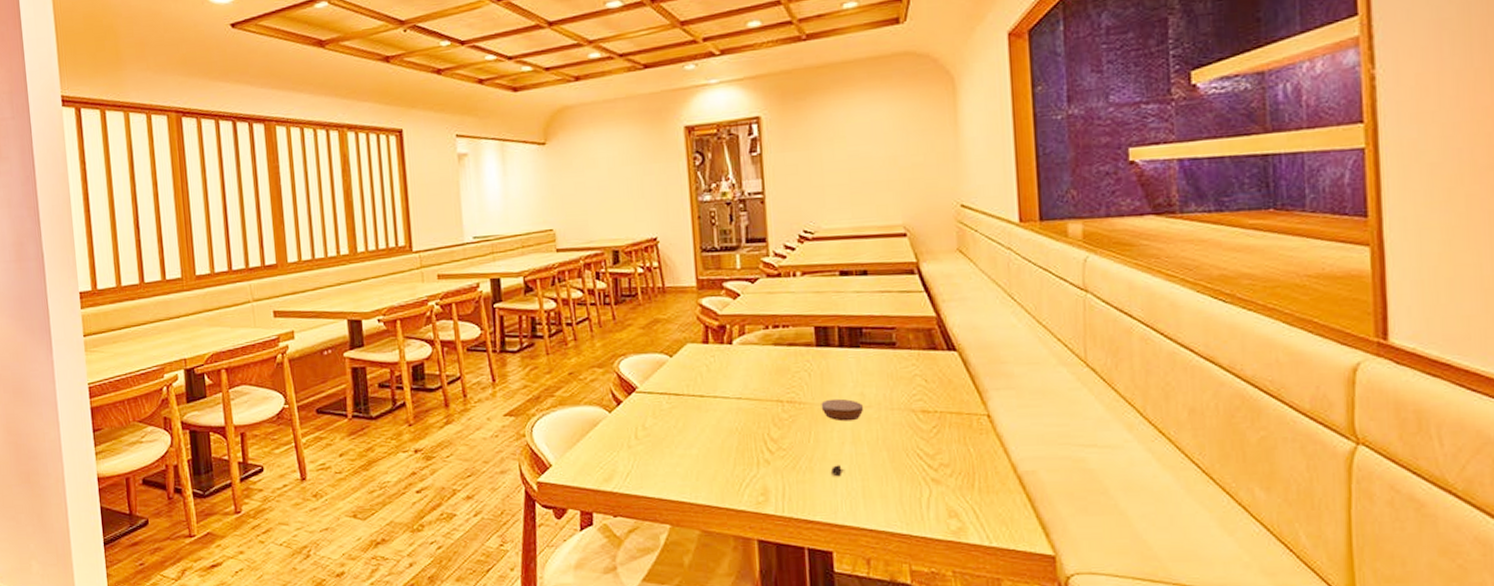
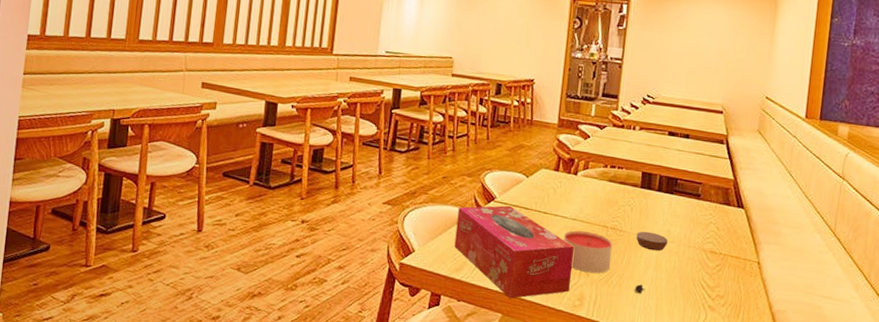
tissue box: none [594,394,748,505] -> present [454,205,574,299]
candle: none [730,410,795,460] -> present [564,230,613,273]

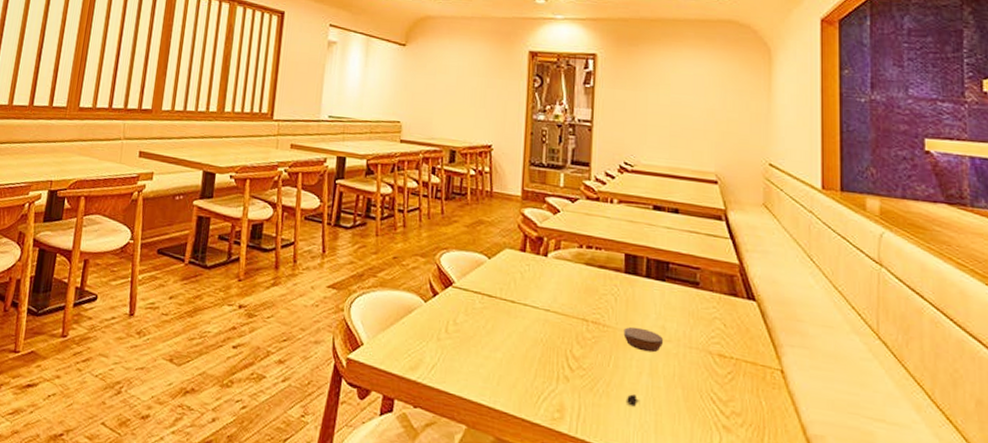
tissue box: present [454,205,574,299] -> none [408,292,549,407]
candle: present [564,230,613,273] -> none [536,323,596,378]

